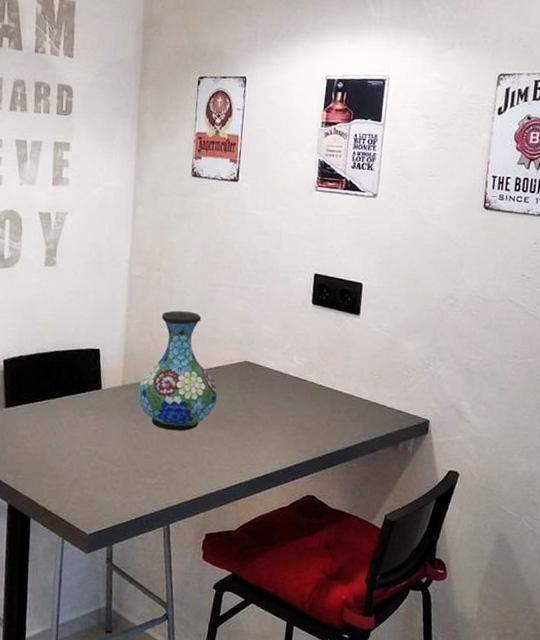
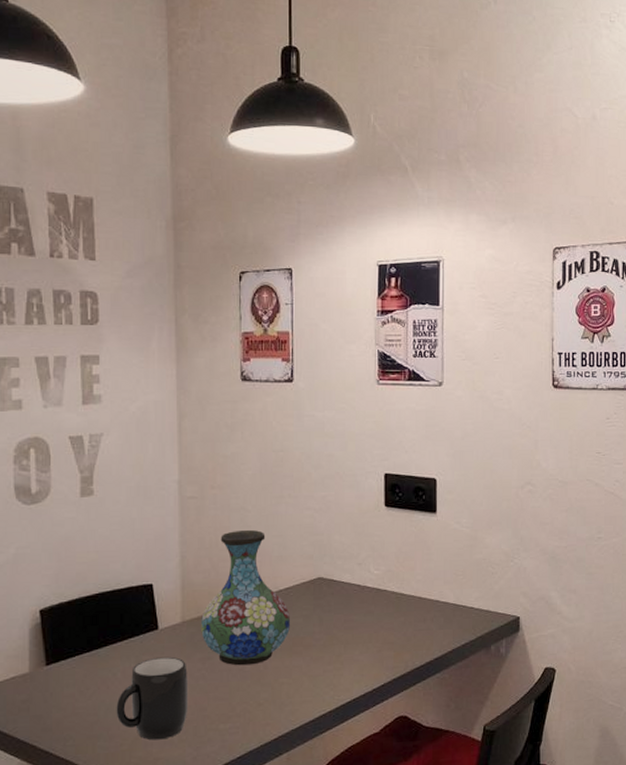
mug: none [60,413,123,485] -> present [116,656,189,740]

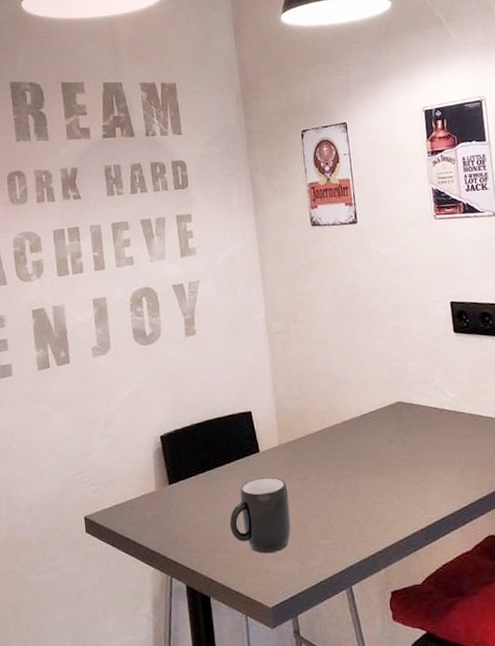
vase: present [201,529,290,666] -> none [296,359,376,485]

